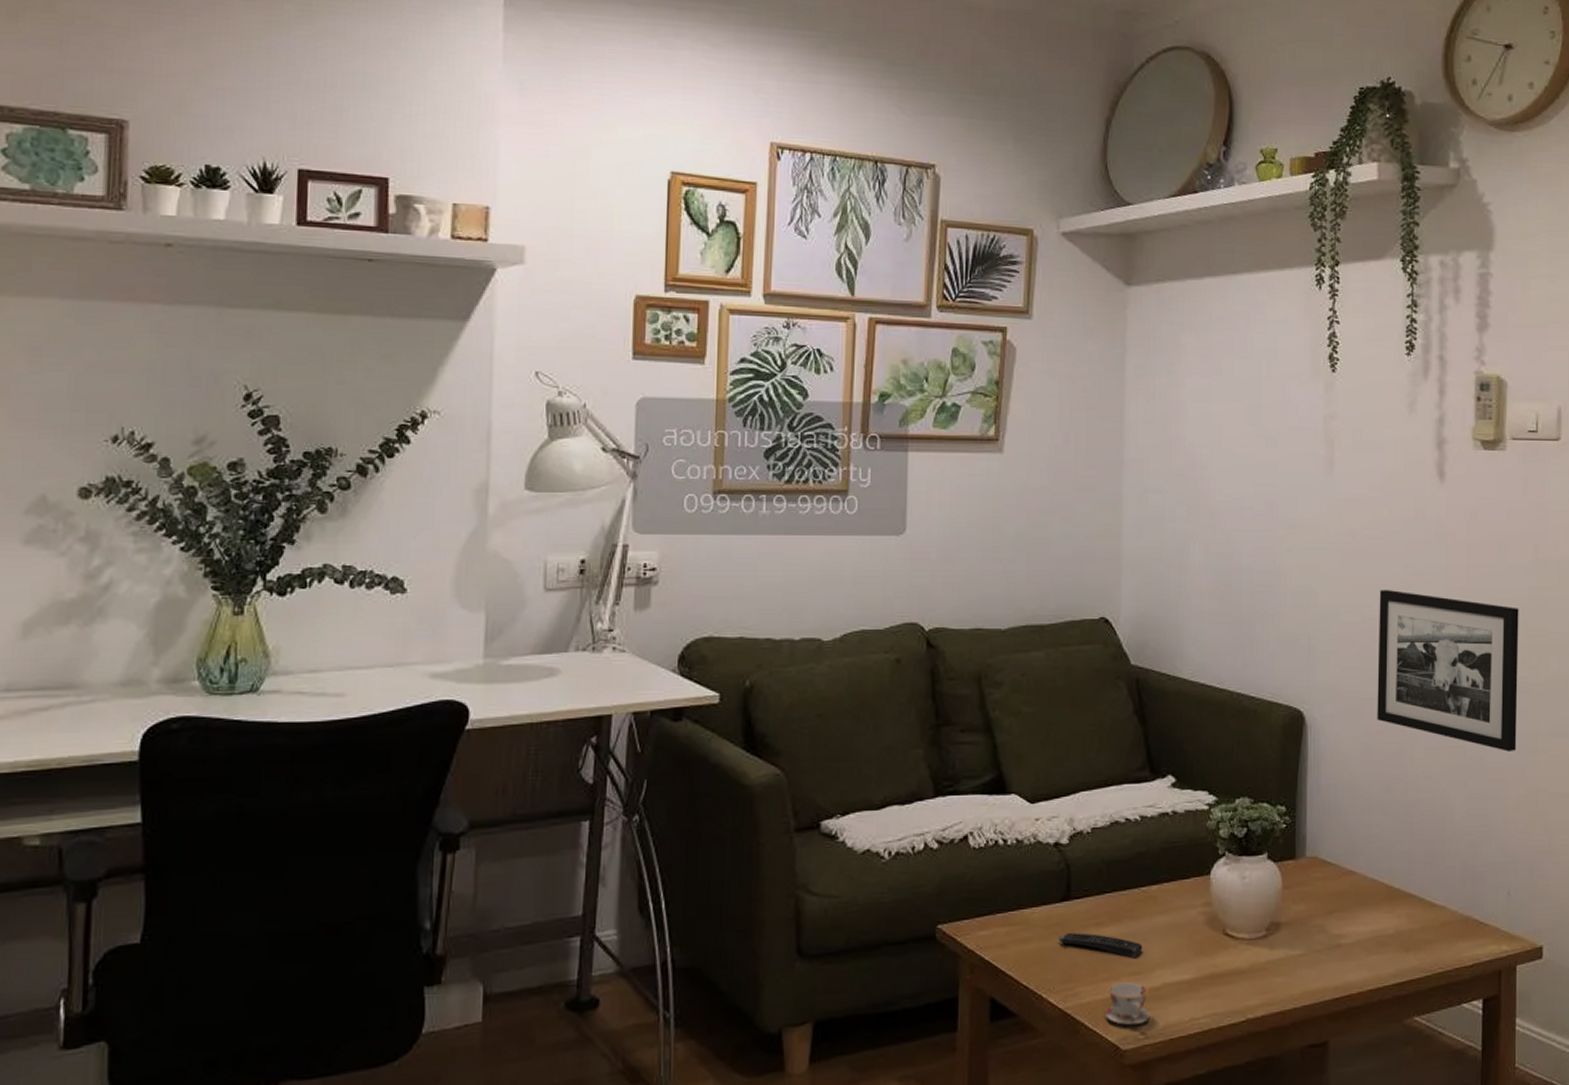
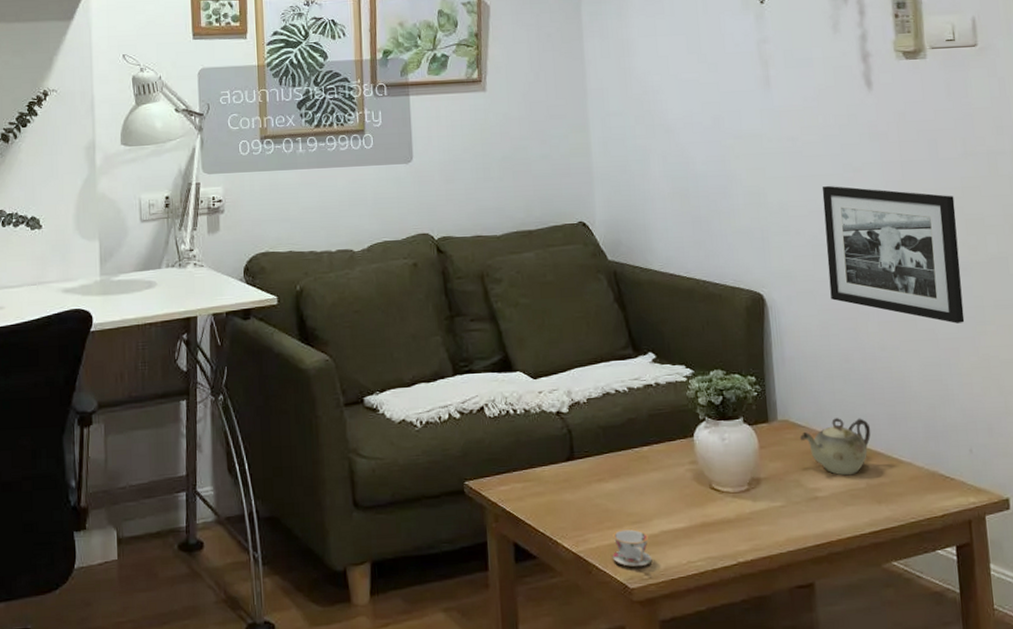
remote control: present [1058,933,1143,959] -> none [567,487,640,510]
teapot: none [1328,855,1406,921] -> present [799,418,871,476]

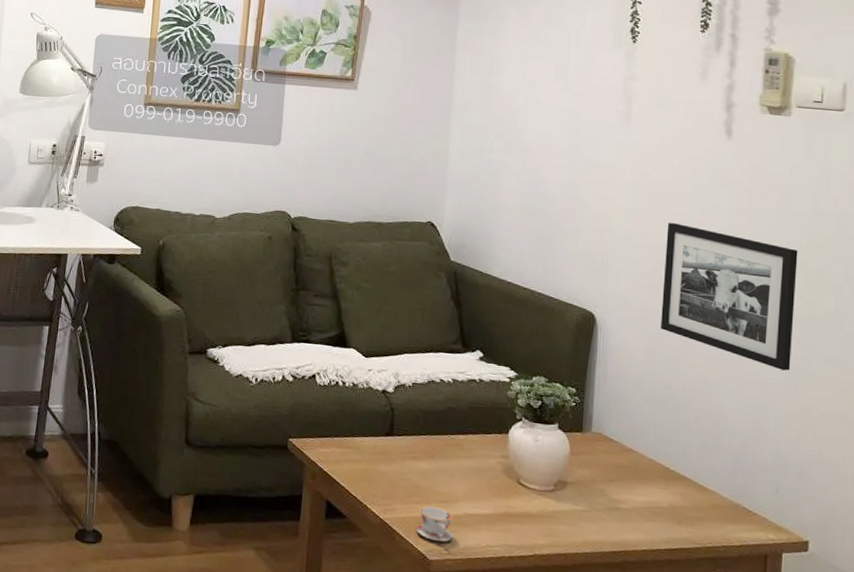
teapot: present [799,418,871,476] -> none [610,439,681,494]

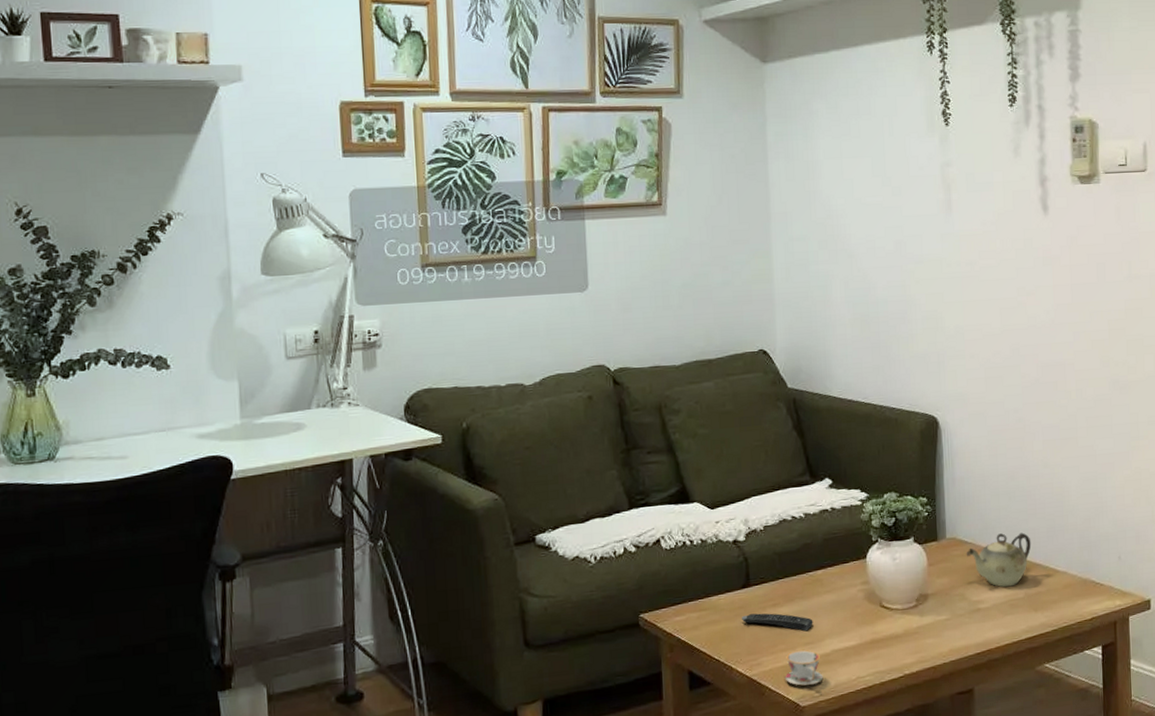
remote control: none [382,461,450,490] -> present [742,613,813,632]
teapot: none [610,439,681,494] -> present [966,532,1032,588]
picture frame: present [661,223,798,371] -> none [996,309,1121,440]

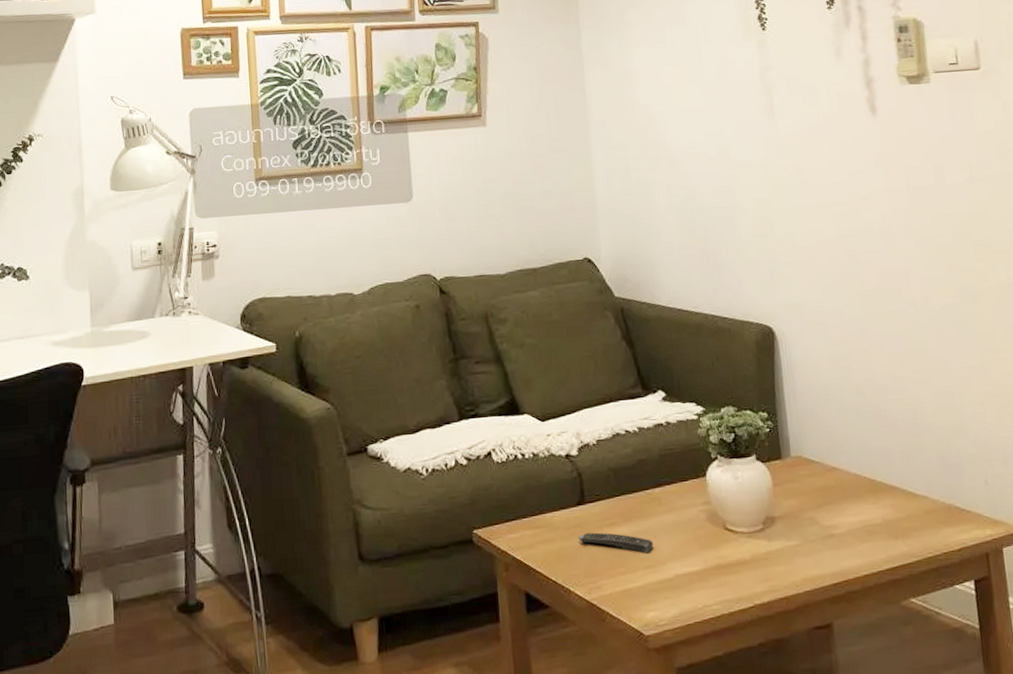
teacup: present [785,650,823,686] -> none [626,573,667,614]
teapot: present [966,532,1032,588] -> none [813,452,886,512]

